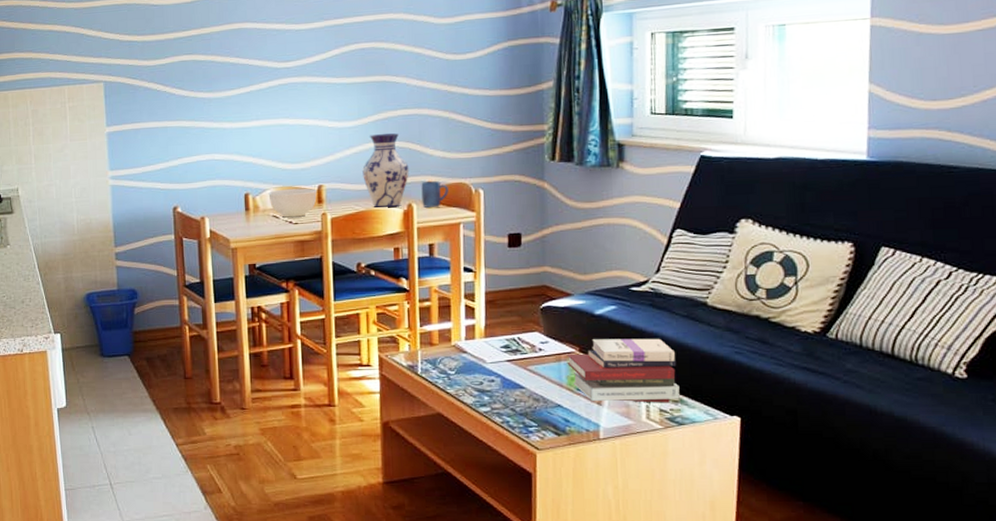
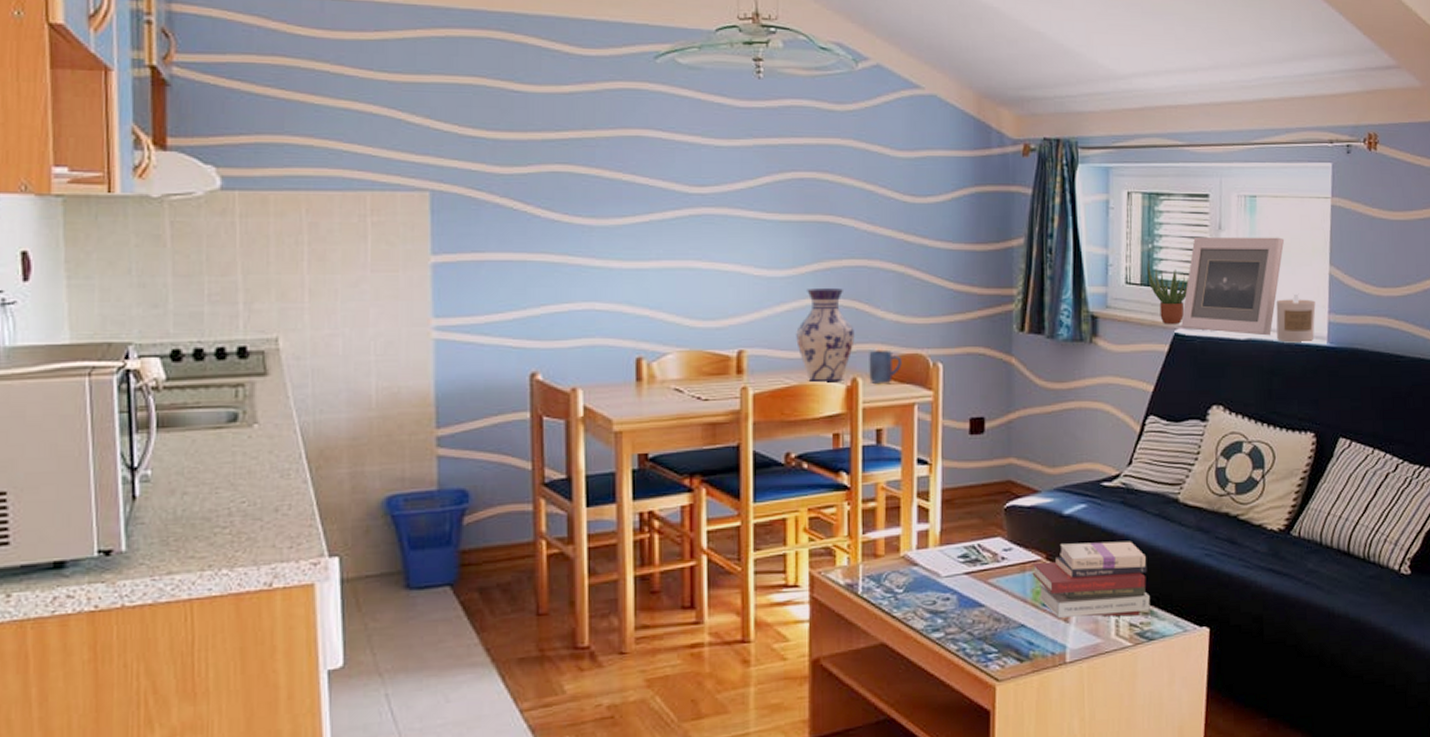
bowl: present [268,188,317,218] -> none [669,353,735,392]
potted plant: none [671,92,715,149] -> present [1147,260,1189,325]
picture frame: none [707,61,818,154] -> present [1181,236,1285,336]
candle: none [808,112,853,159] -> present [1276,293,1316,343]

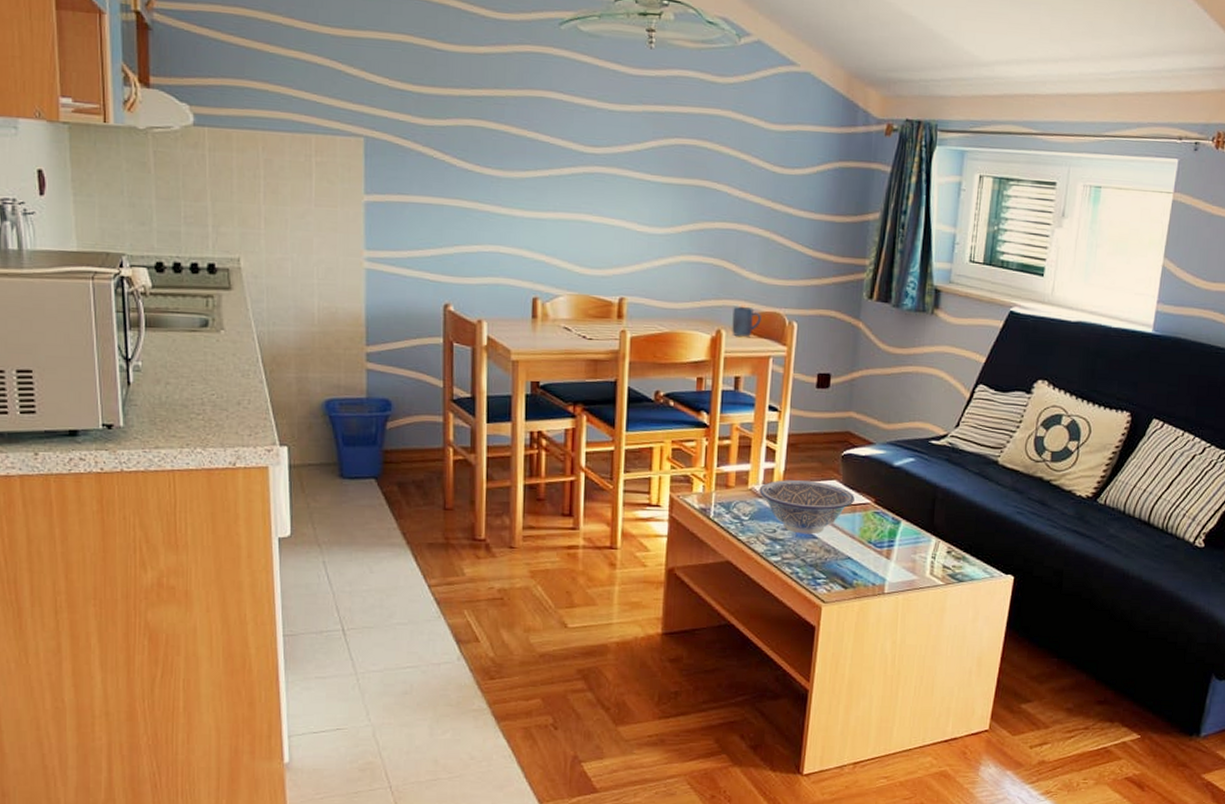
vase: present [795,289,855,383] -> none [669,246,722,332]
decorative bowl: none [913,540,1023,603] -> present [759,480,854,535]
books: present [1032,541,1150,618] -> none [861,491,964,560]
potted plant: present [1147,260,1189,325] -> none [990,241,1029,304]
picture frame: present [1181,236,1285,336] -> none [1017,222,1124,320]
candle: present [1276,293,1316,343] -> none [1105,282,1146,329]

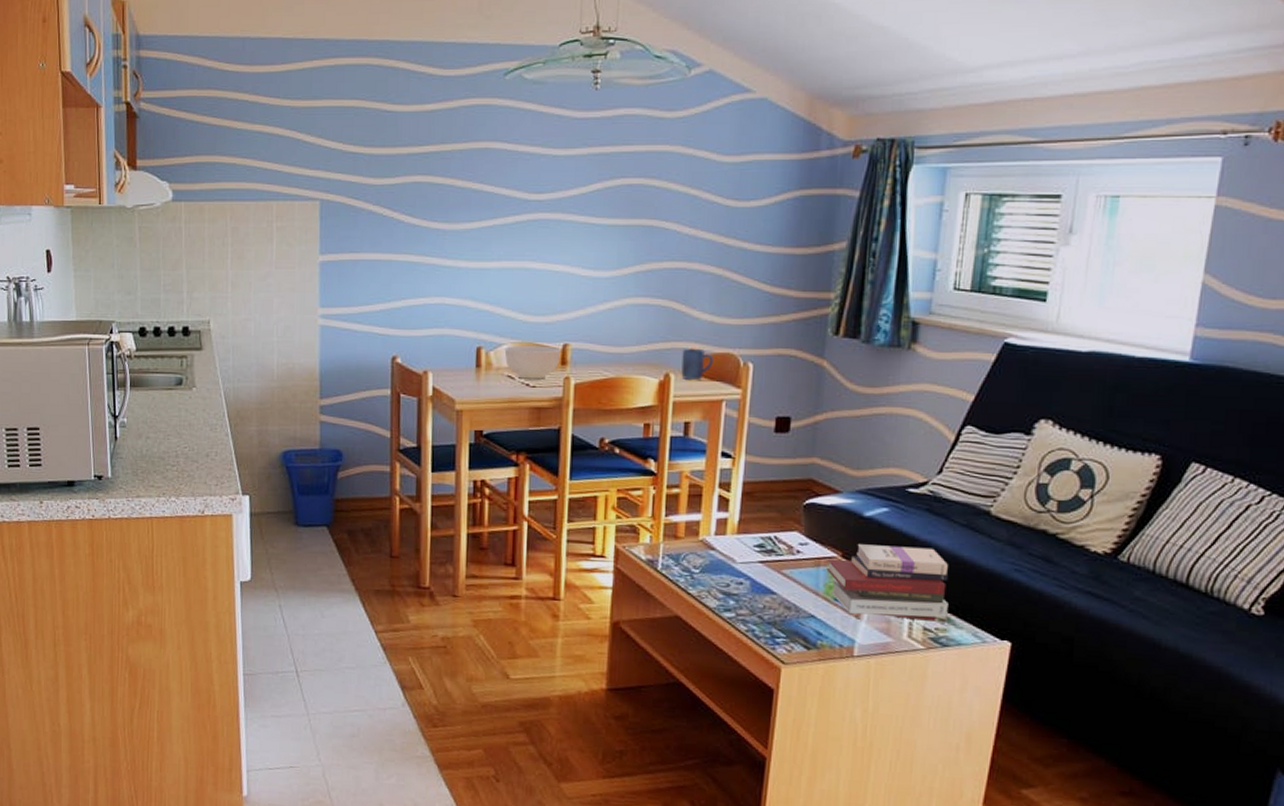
bowl: none [561,297,617,332] -> present [504,345,561,379]
decorative bowl: present [759,480,854,535] -> none [711,531,818,590]
books: none [861,491,964,560] -> present [826,544,949,621]

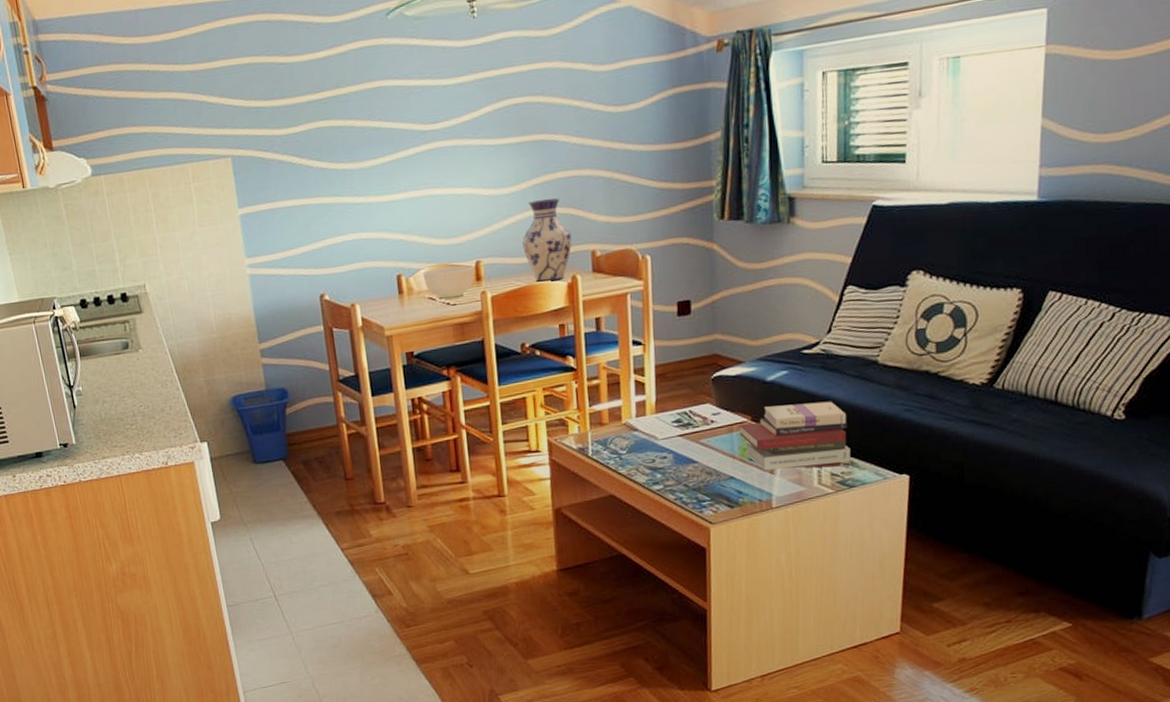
vase: none [615,289,670,377] -> present [521,198,572,282]
mug: present [681,349,713,380] -> none [585,249,614,279]

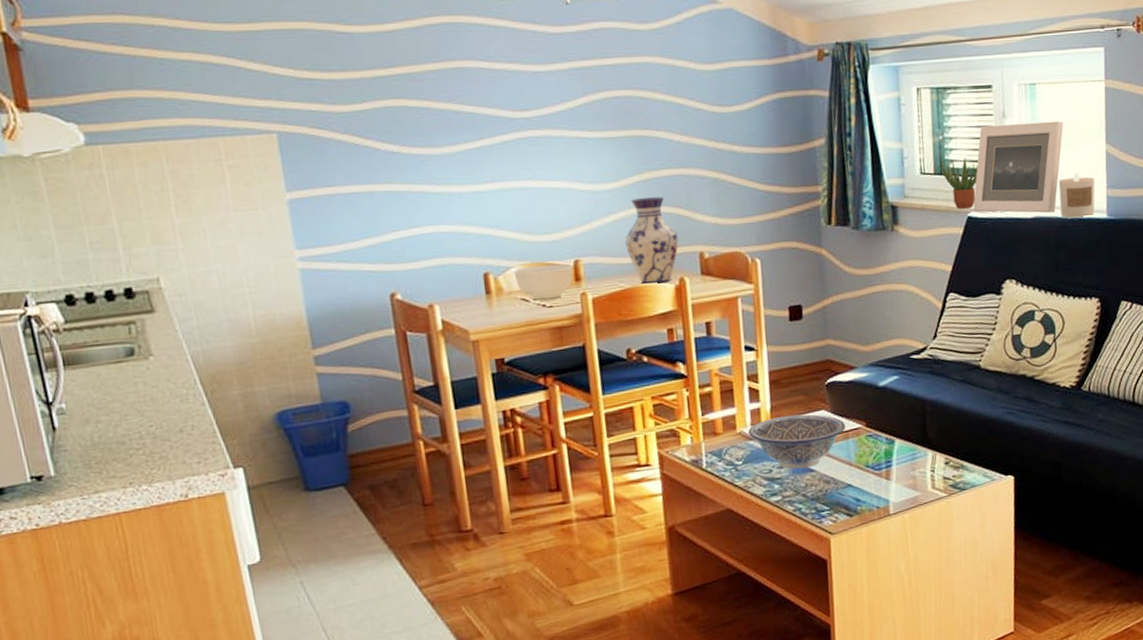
decorative bowl: none [633,407,730,461] -> present [748,414,846,470]
books: present [738,401,851,470] -> none [854,405,961,477]
potted plant: none [843,137,888,199] -> present [939,151,979,210]
picture frame: none [879,95,992,200] -> present [973,121,1064,213]
candle: none [980,151,1025,202] -> present [1058,172,1095,218]

